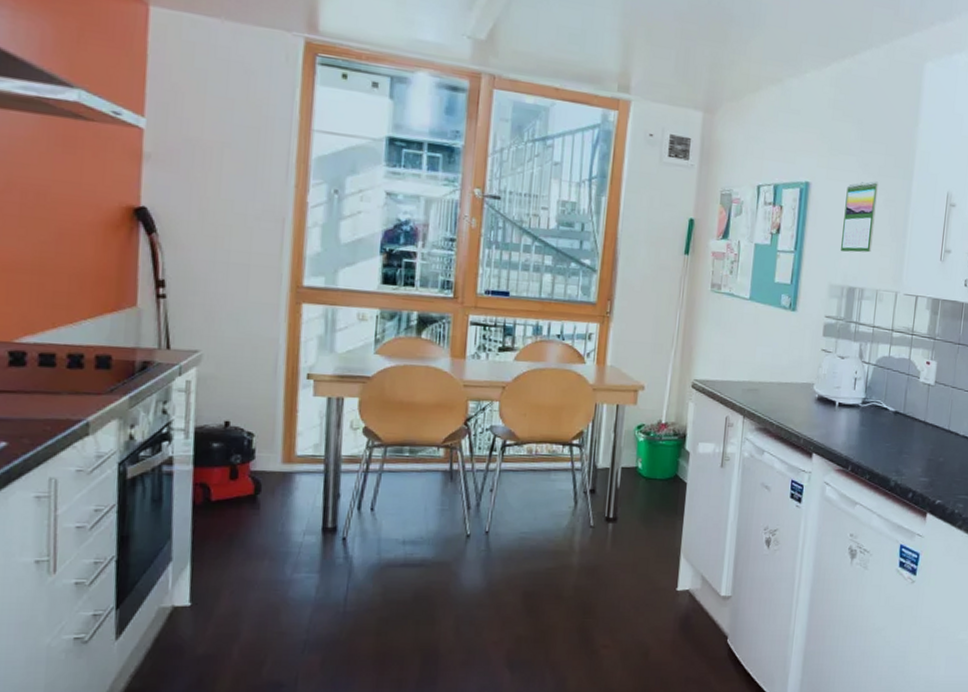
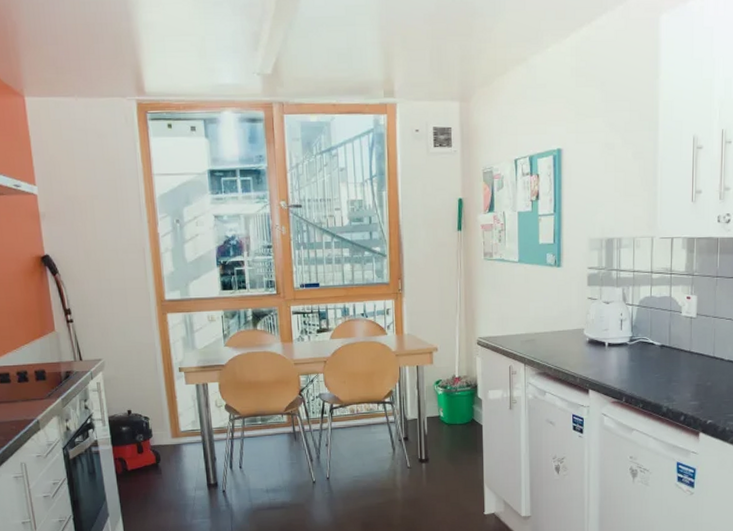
calendar: present [841,181,878,253] -> none [596,137,625,208]

